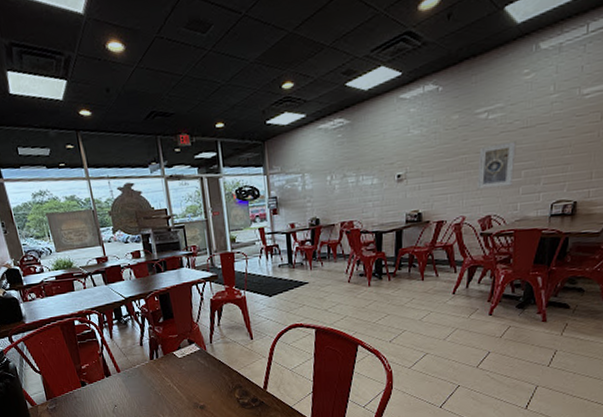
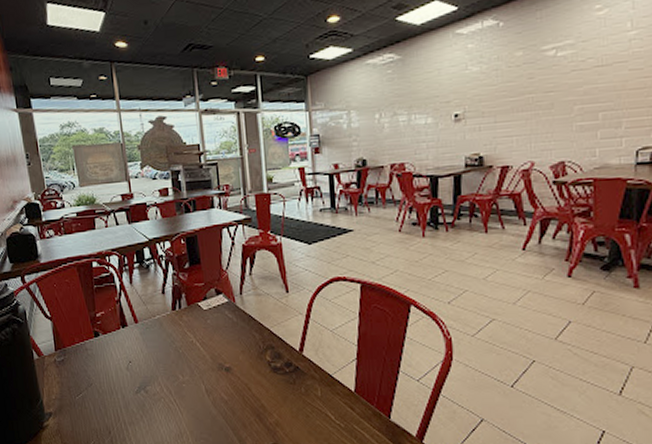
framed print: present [477,141,516,190] -> none [547,80,591,132]

